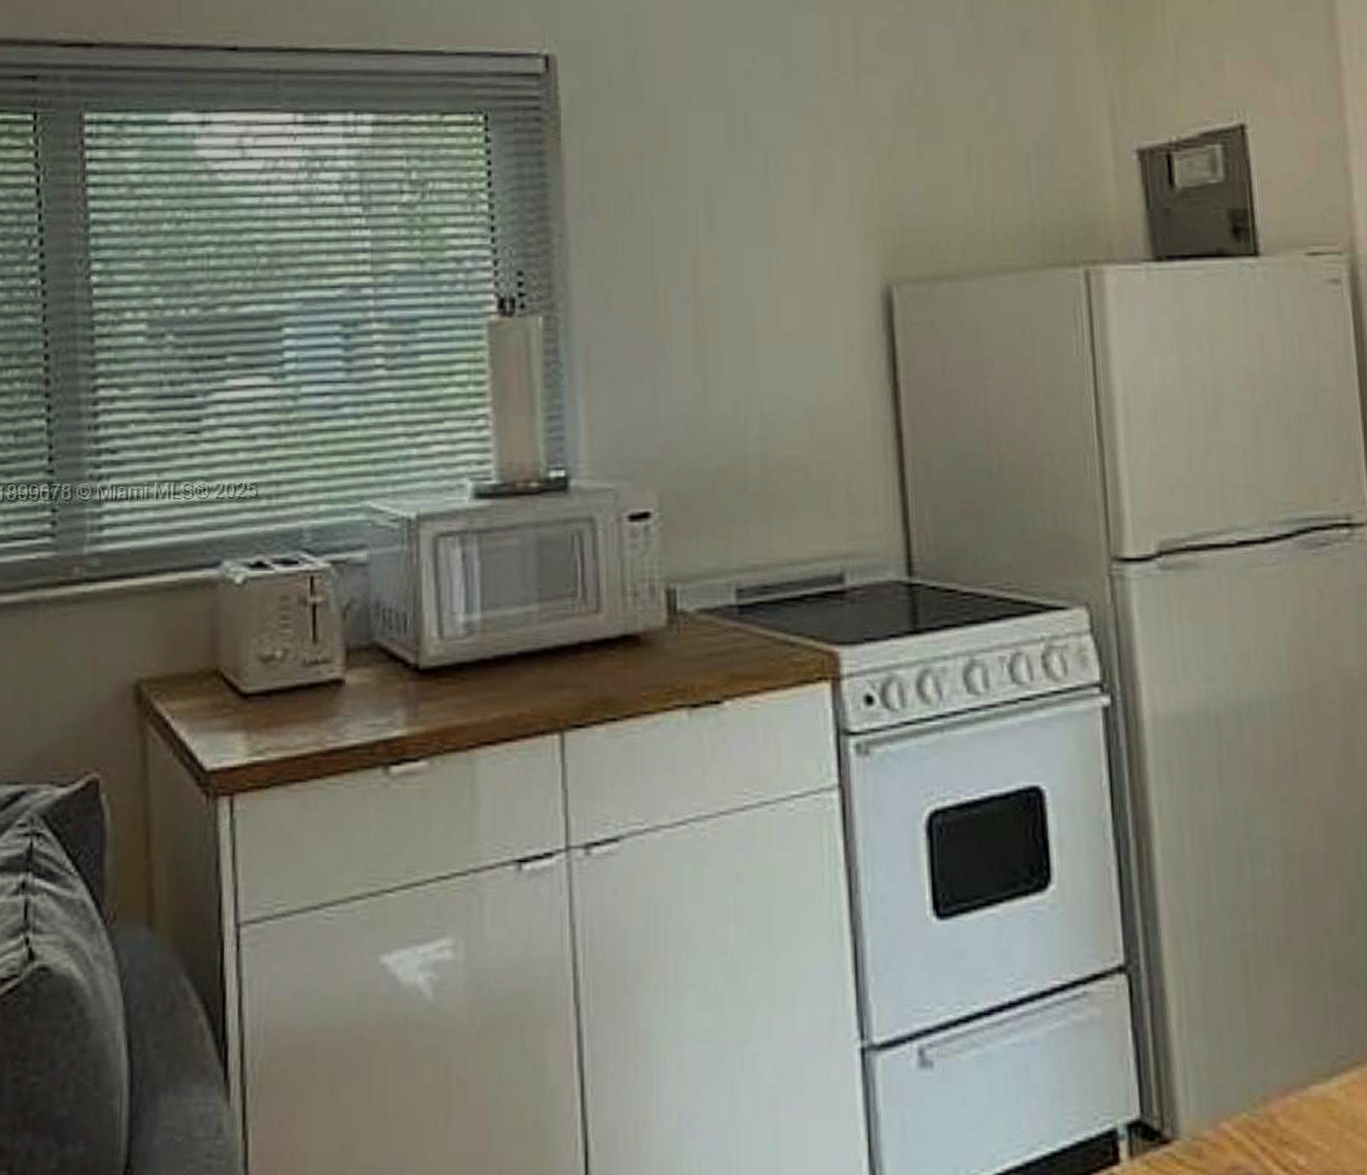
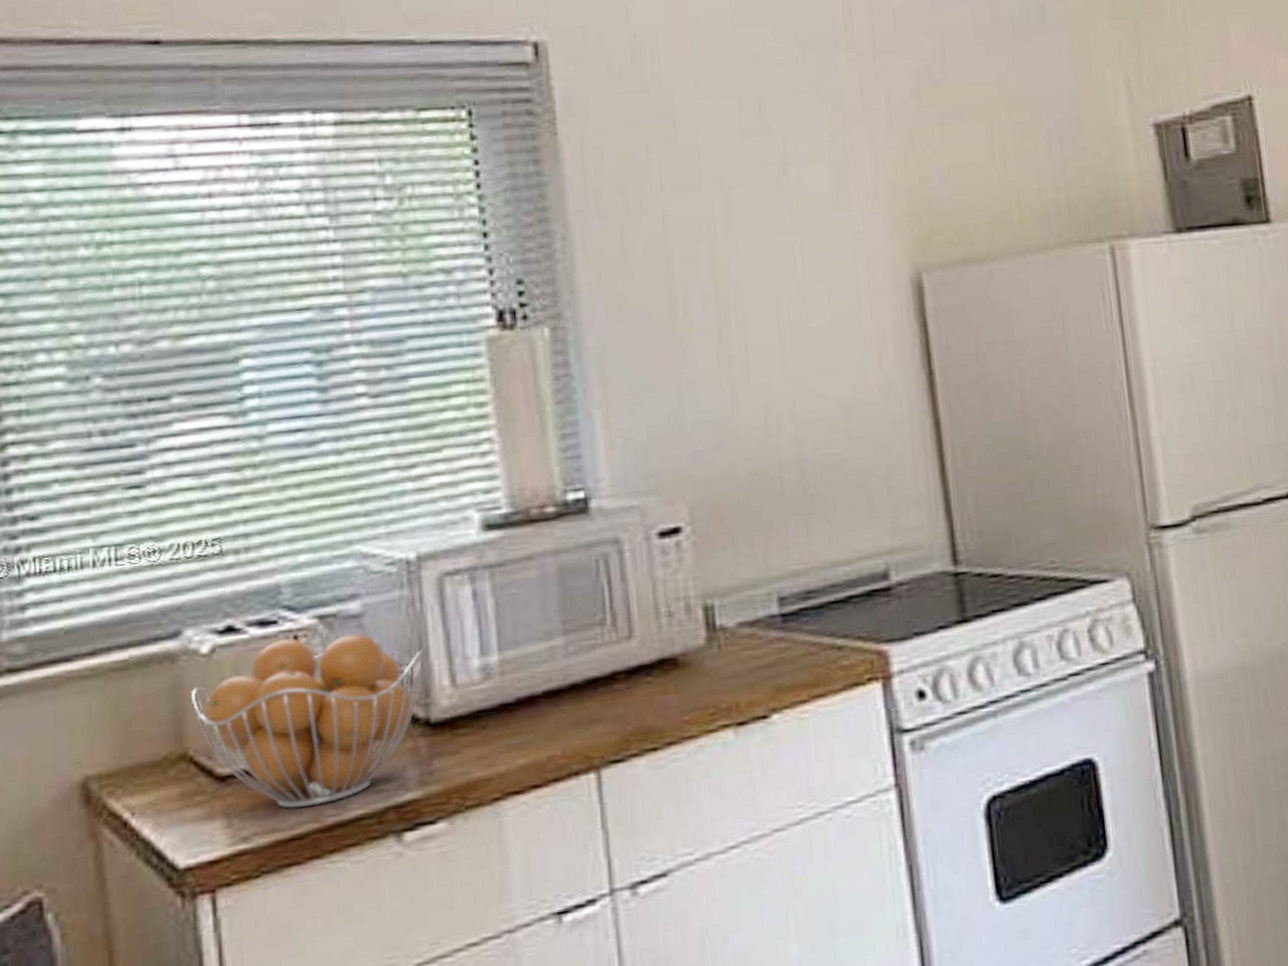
fruit basket: none [224,577,417,731] -> present [190,633,424,809]

